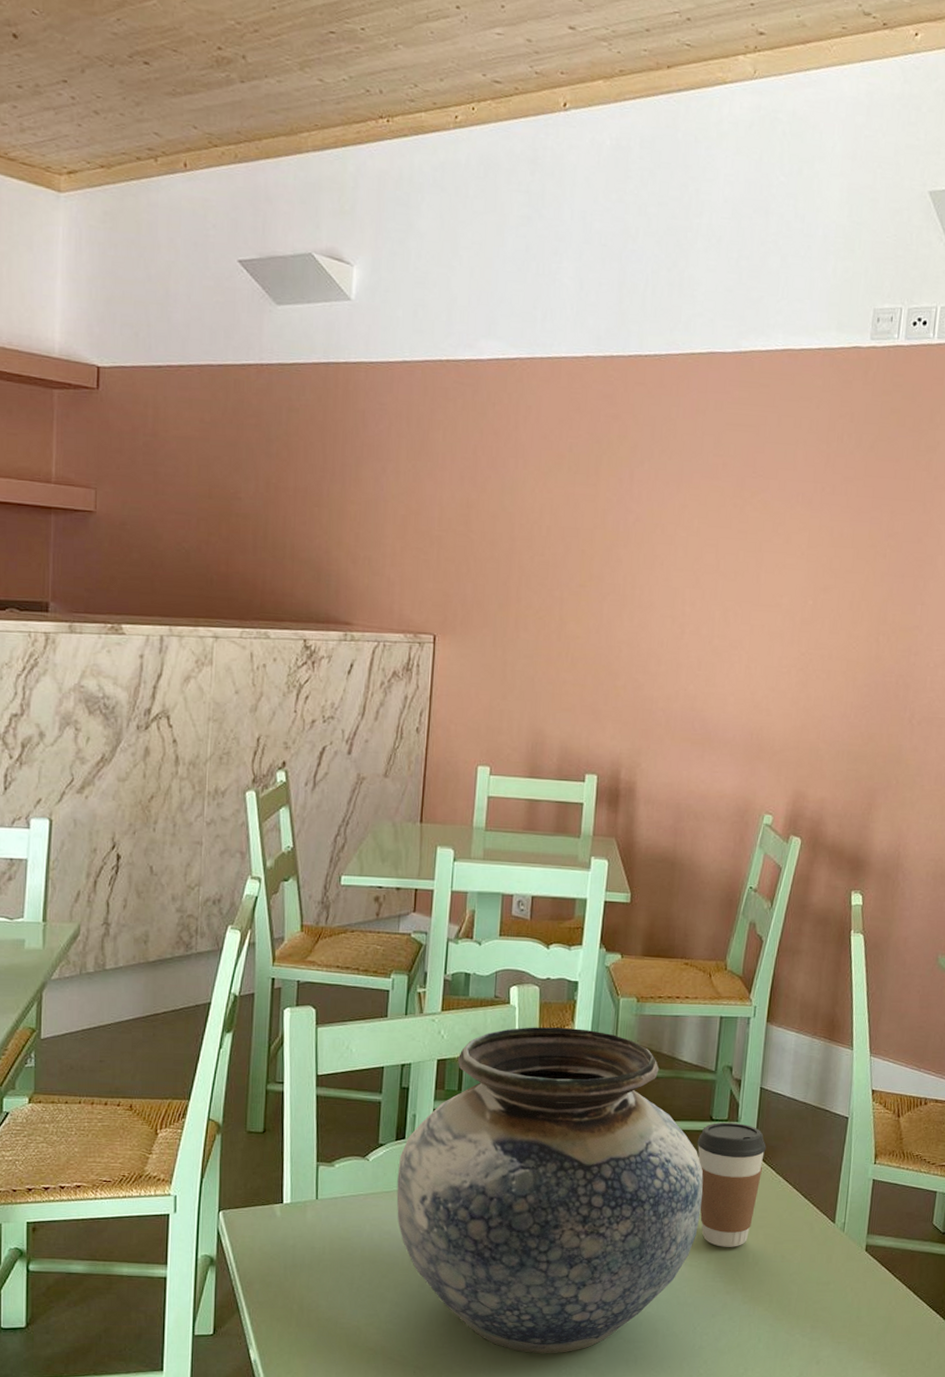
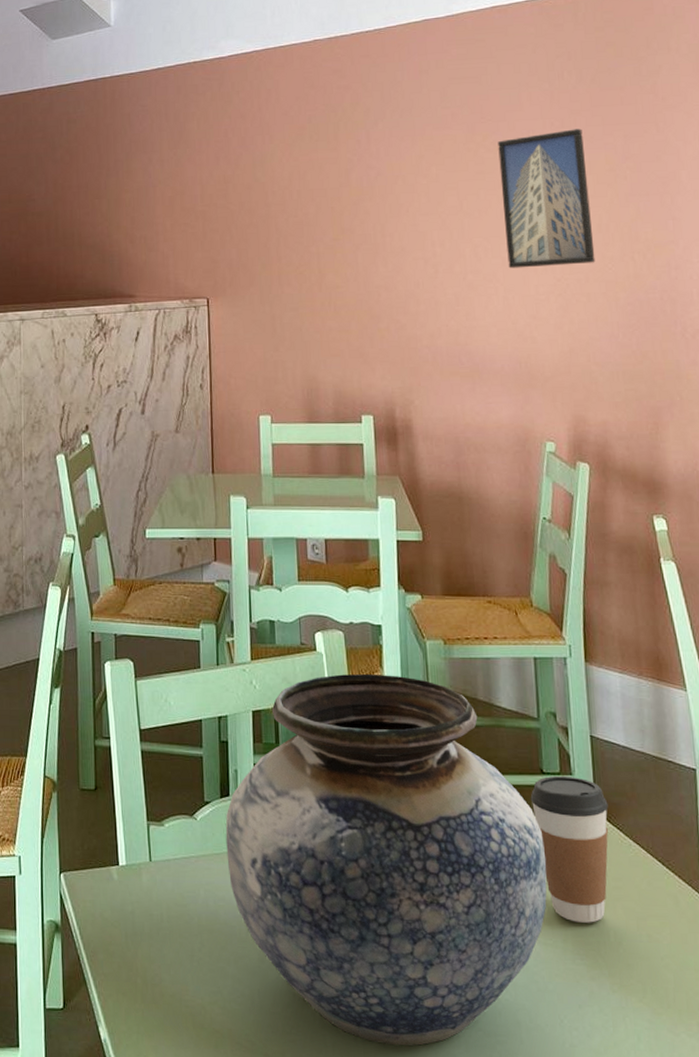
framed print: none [756,497,852,640] -> present [498,128,596,269]

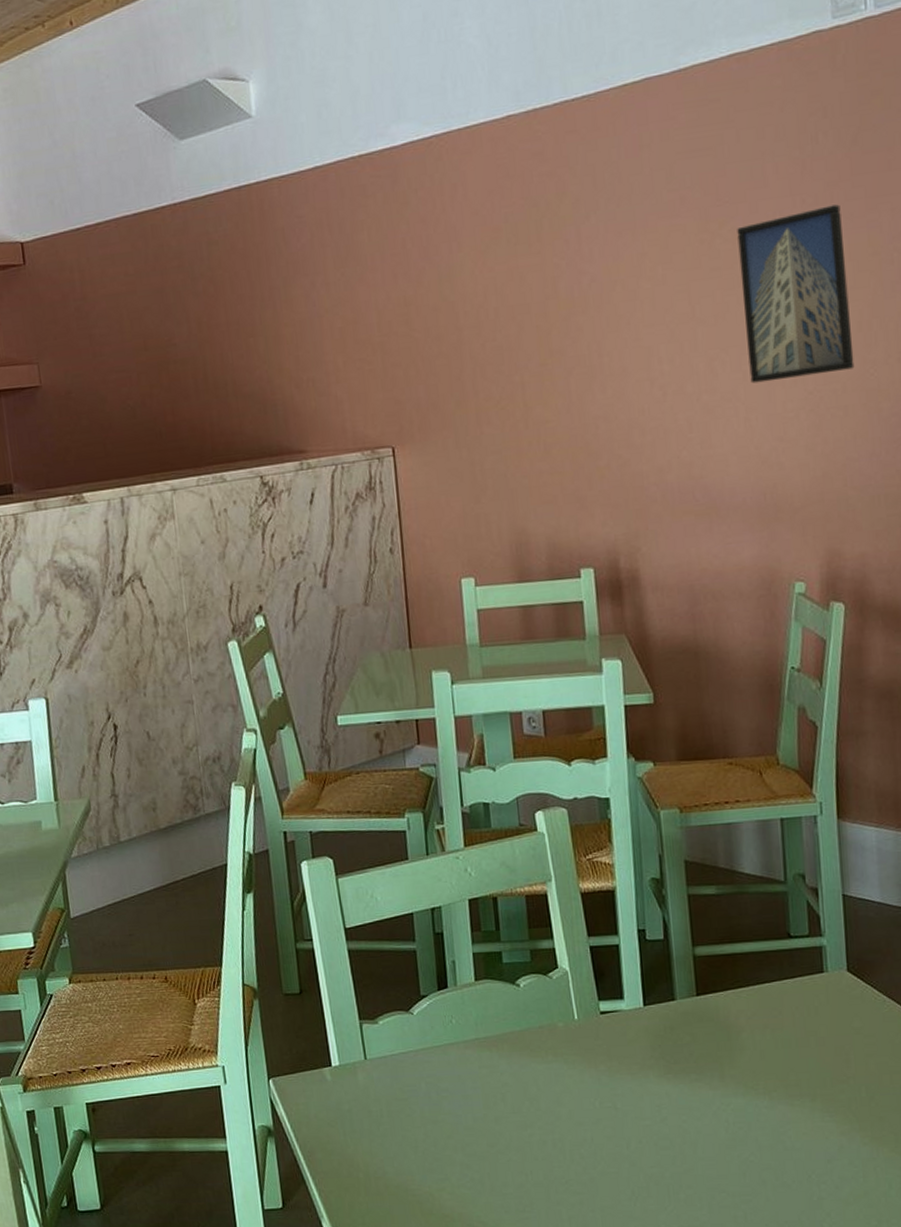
vase: present [225,673,547,1046] -> none [445,849,795,1214]
coffee cup: present [530,775,609,923] -> none [776,937,862,1082]

